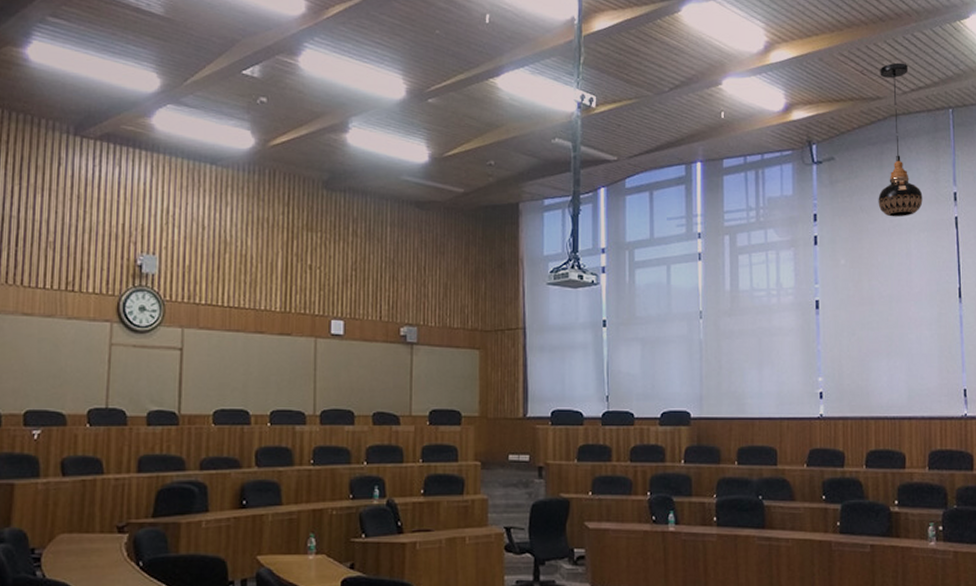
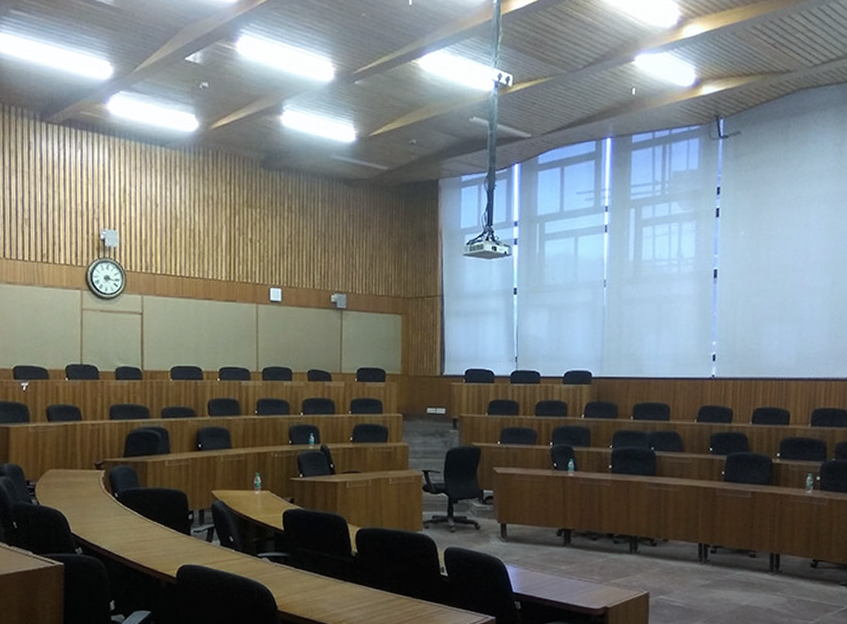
light fixture: present [878,62,923,217] -> none [781,34,826,190]

